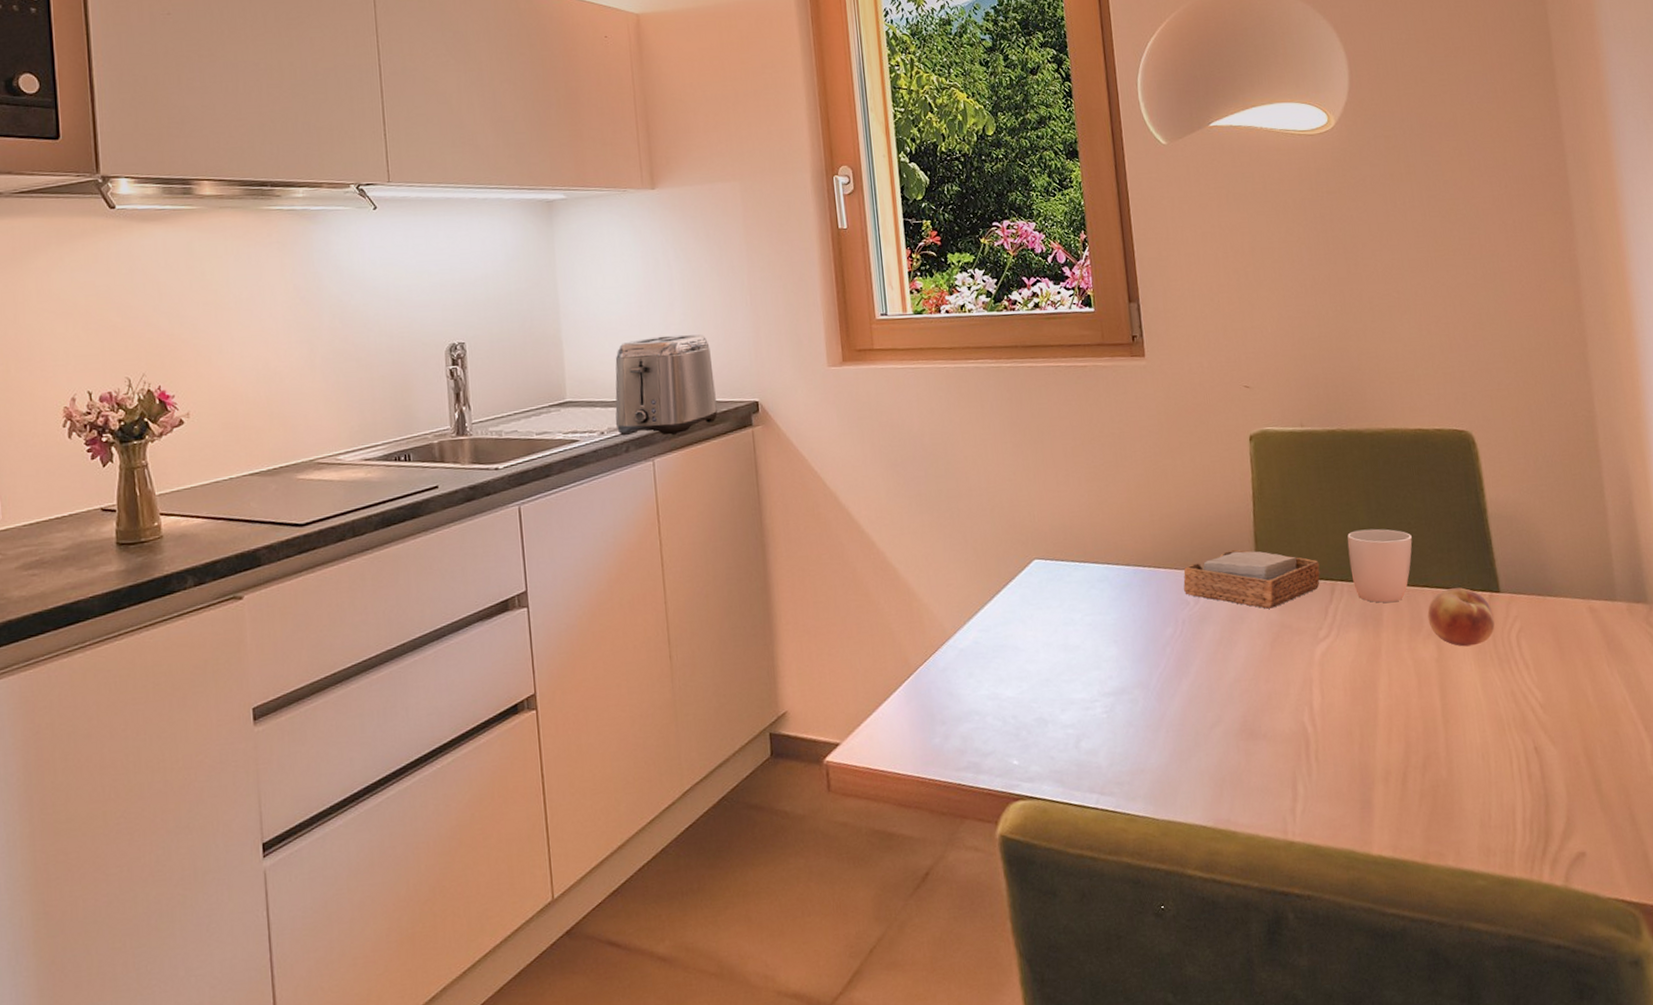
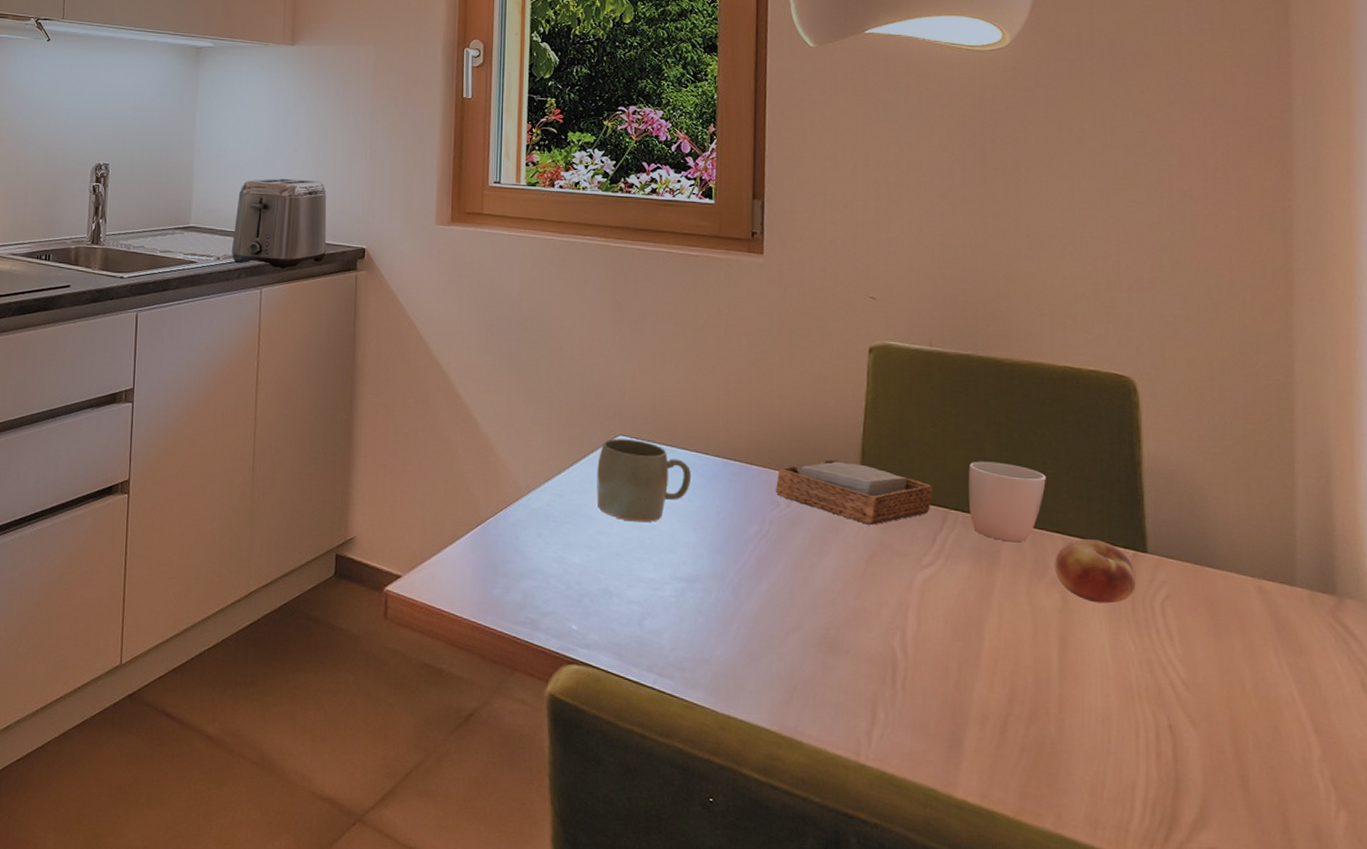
mug: none [1017,561,1106,645] -> present [597,438,691,523]

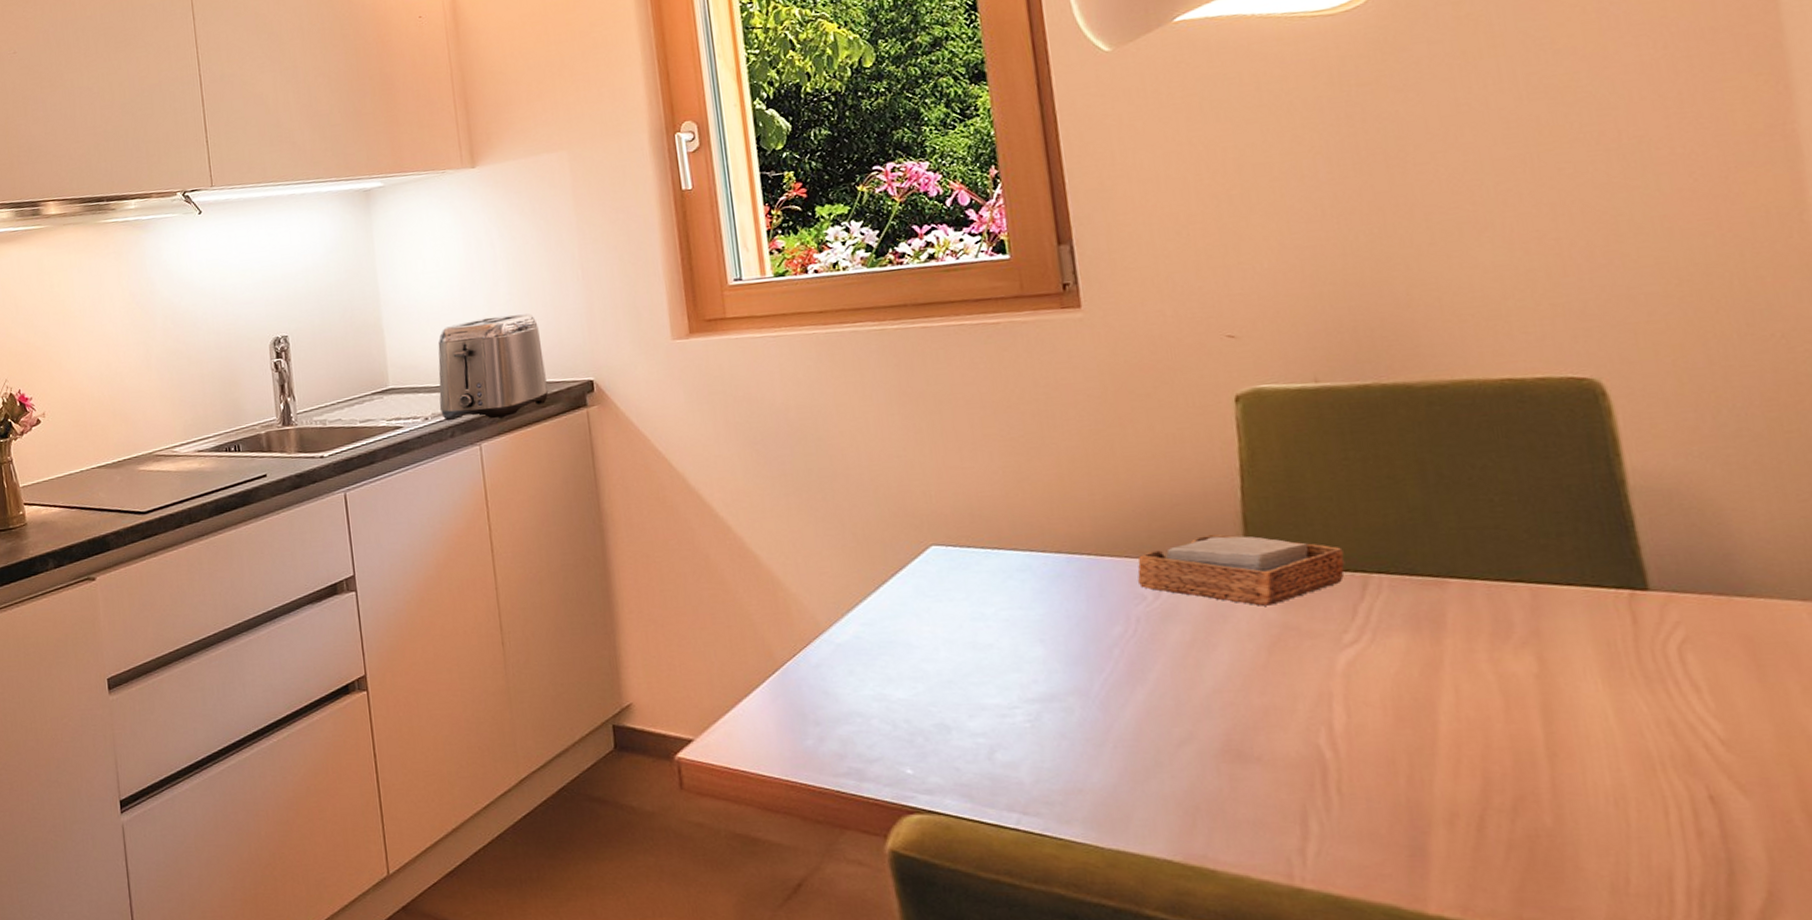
mug: present [597,438,691,523] -> none [909,547,1029,643]
cup: present [968,461,1046,542] -> none [1388,507,1497,602]
fruit: present [1054,538,1136,604] -> none [1521,582,1639,660]

